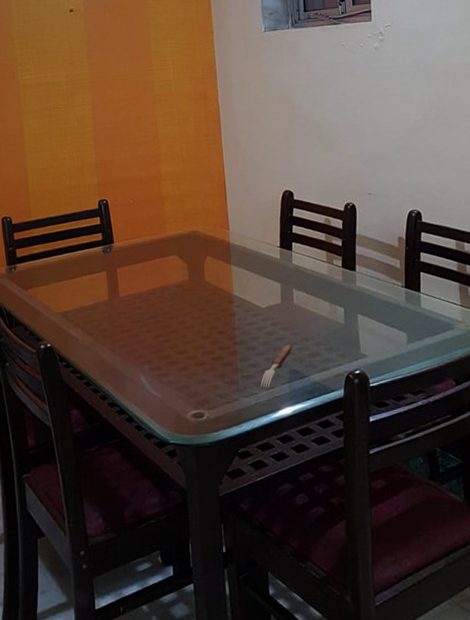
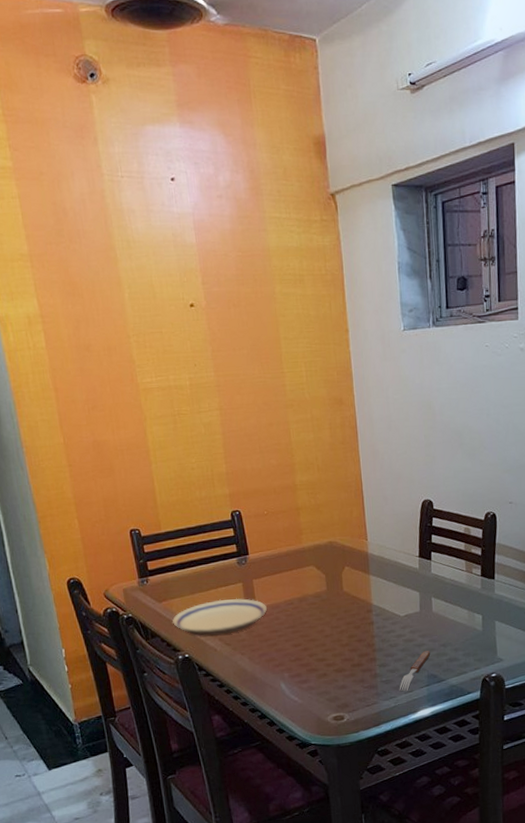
plate: none [36,286,129,325] -> present [172,598,267,636]

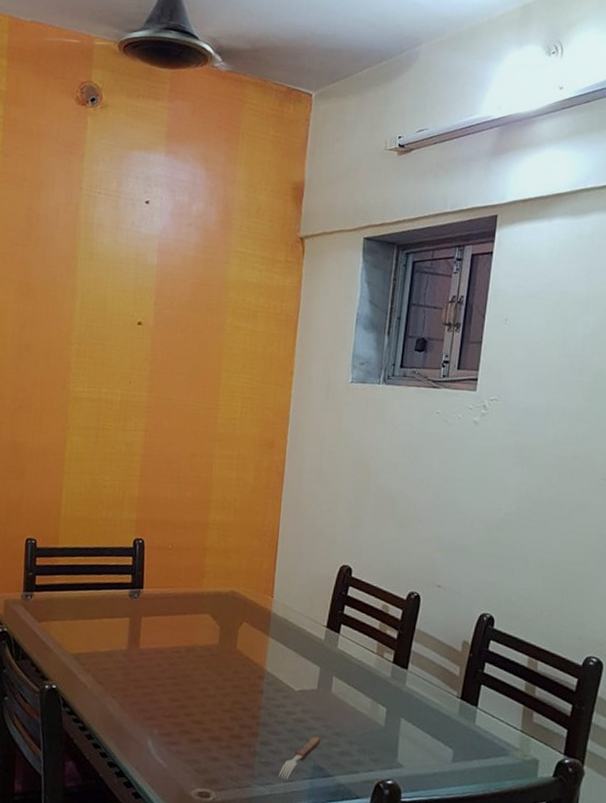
plate: present [172,598,267,636] -> none [46,631,150,672]

